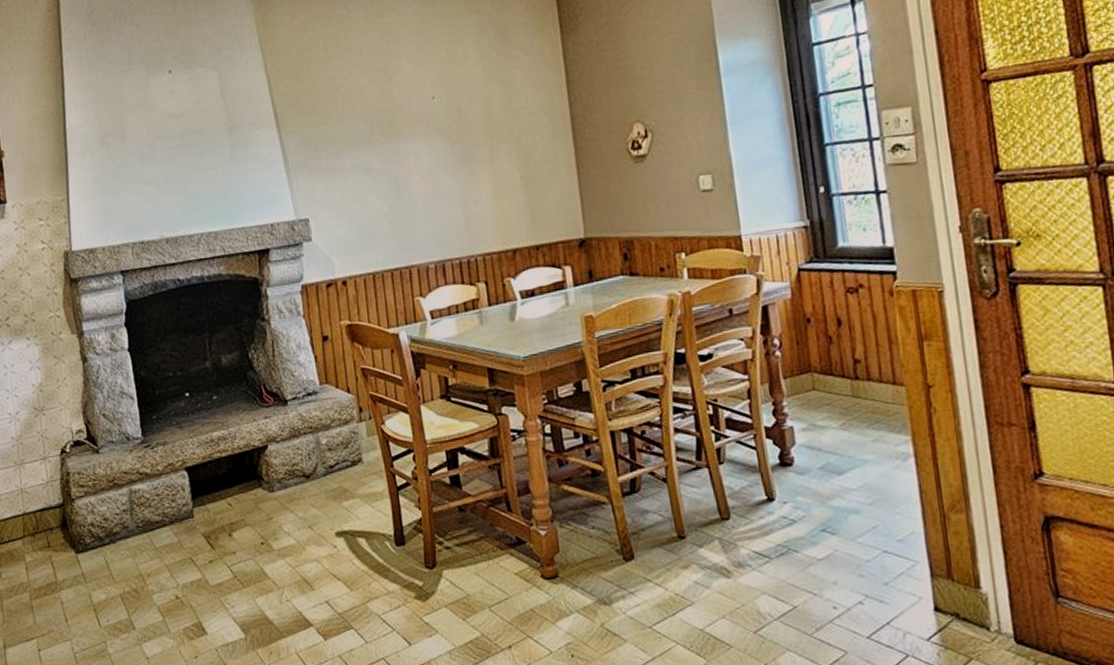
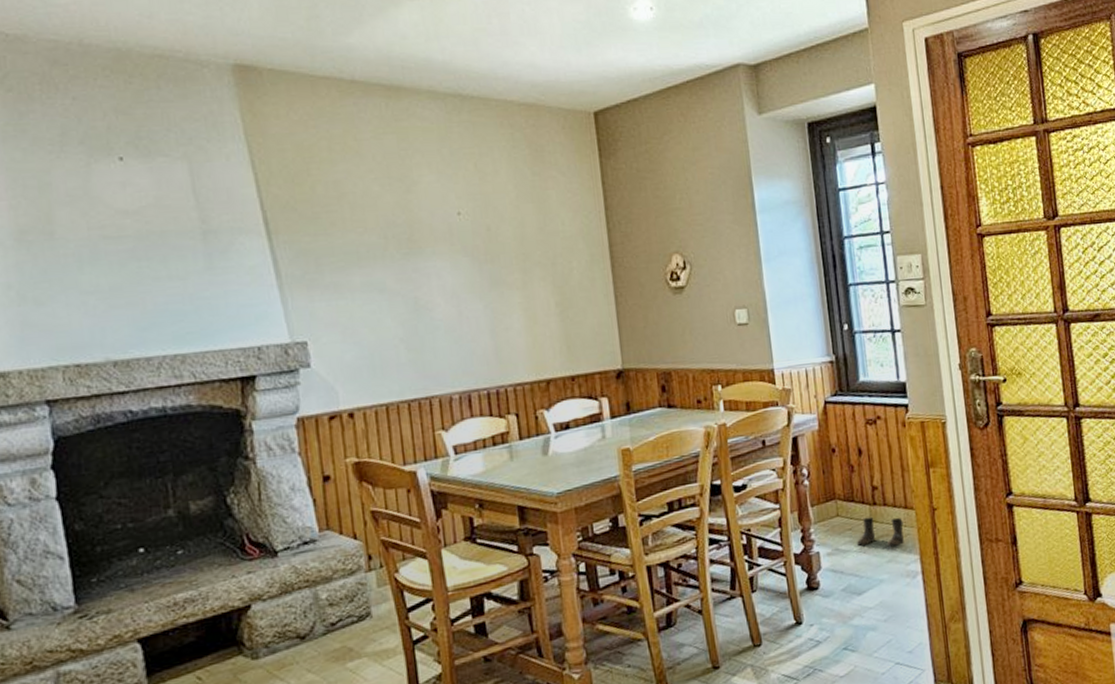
boots: none [835,392,893,426] -> present [856,516,904,548]

